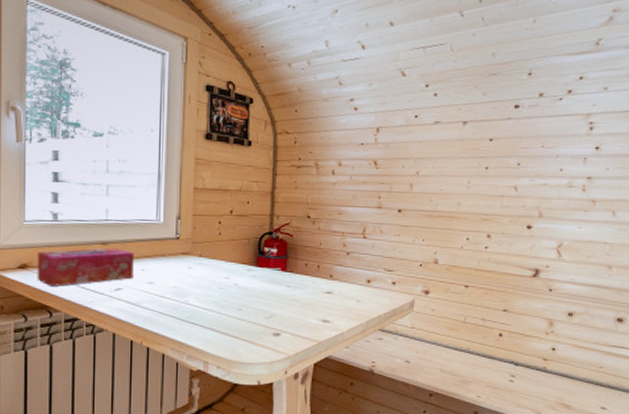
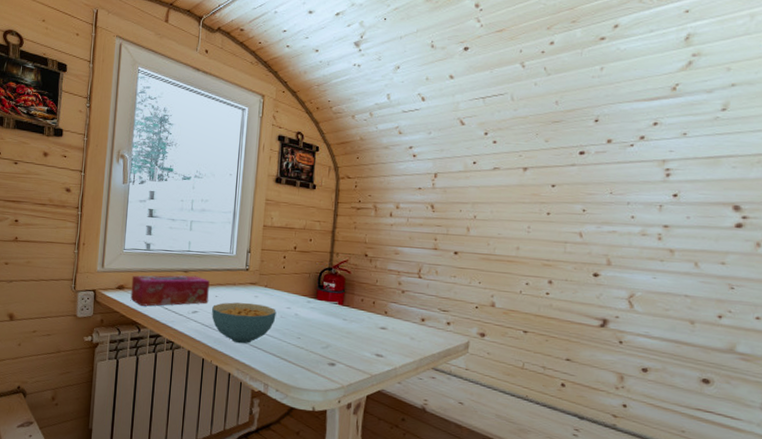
cereal bowl: none [139,275,213,321] -> present [212,302,276,344]

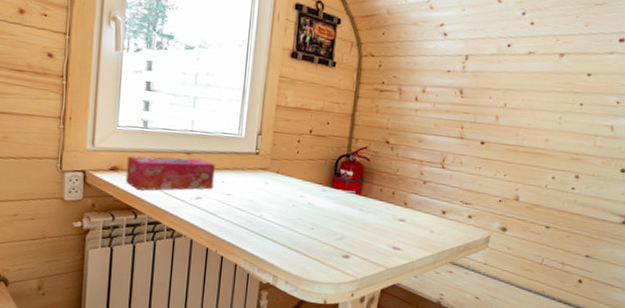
cereal bowl: present [212,302,276,344] -> none [217,188,288,234]

